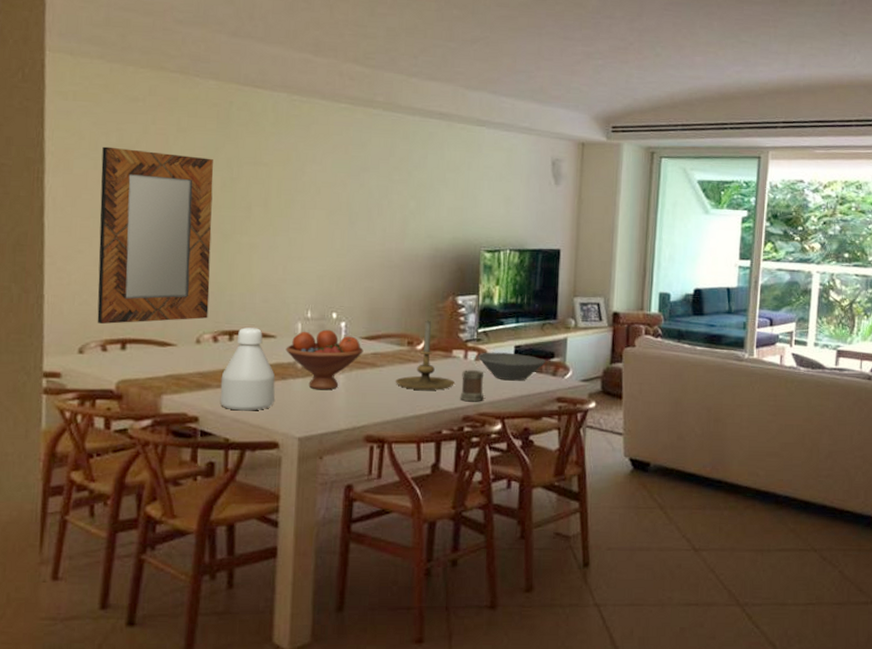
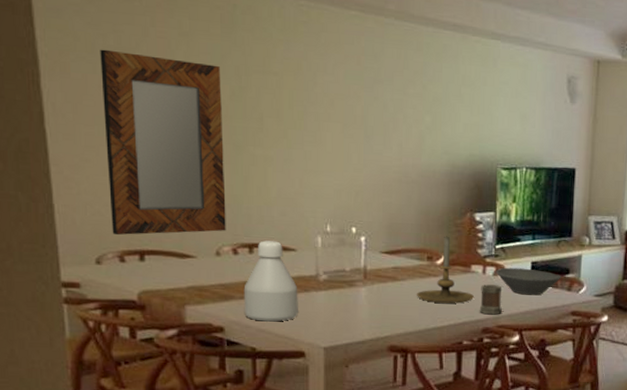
fruit bowl: present [286,329,364,390] -> none [307,243,384,303]

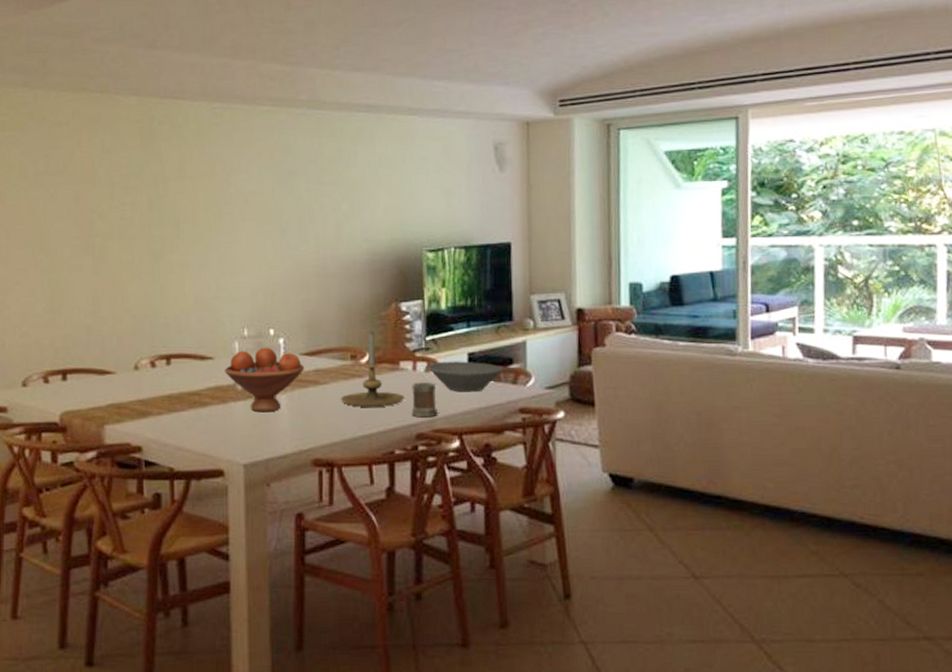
home mirror: present [100,49,226,236] -> none [32,174,144,356]
bottle: present [243,240,298,322] -> none [161,350,216,438]
fruit bowl: none [307,243,384,303] -> present [224,347,305,413]

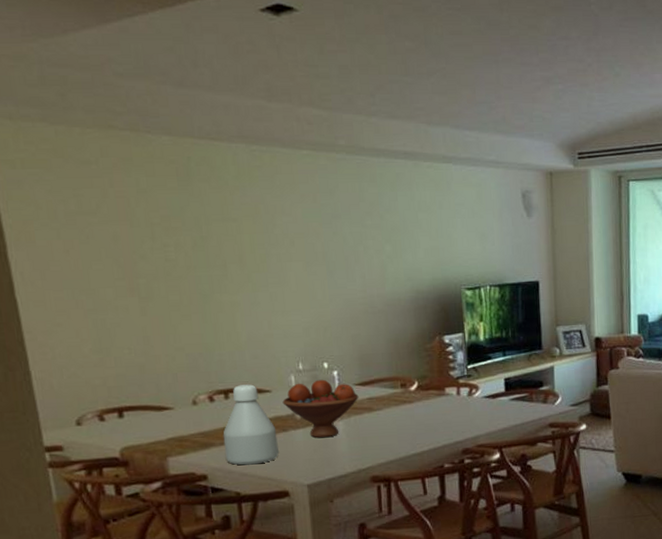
bottle: none [161,350,216,438] -> present [223,384,279,466]
candle holder: present [340,330,406,407] -> none [393,361,452,429]
mug: present [411,382,437,418] -> none [456,405,480,436]
bowl: present [428,361,504,392] -> none [470,385,536,412]

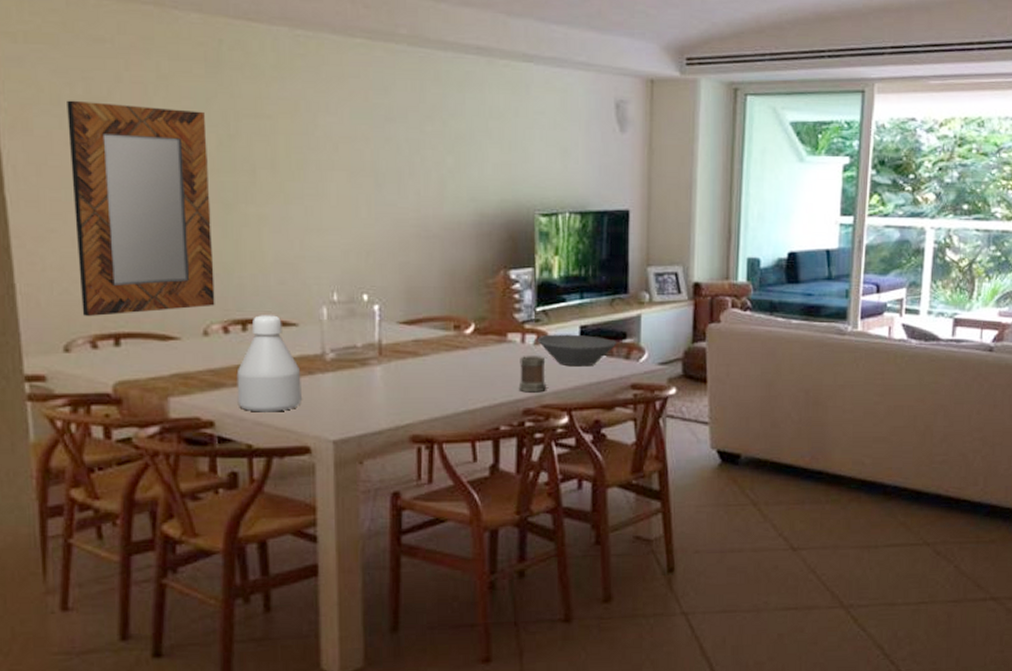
home mirror: none [62,214,201,395] -> present [67,100,215,317]
fruit bowl: present [282,379,359,438] -> none [310,314,403,385]
mug: none [456,405,480,436] -> present [518,356,546,393]
bowl: none [470,385,536,412] -> present [538,334,617,367]

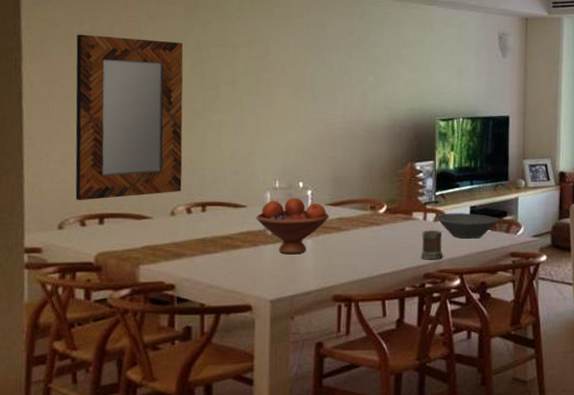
bottle: present [236,315,302,412] -> none [194,199,247,277]
fruit bowl: none [310,314,403,385] -> present [256,198,329,255]

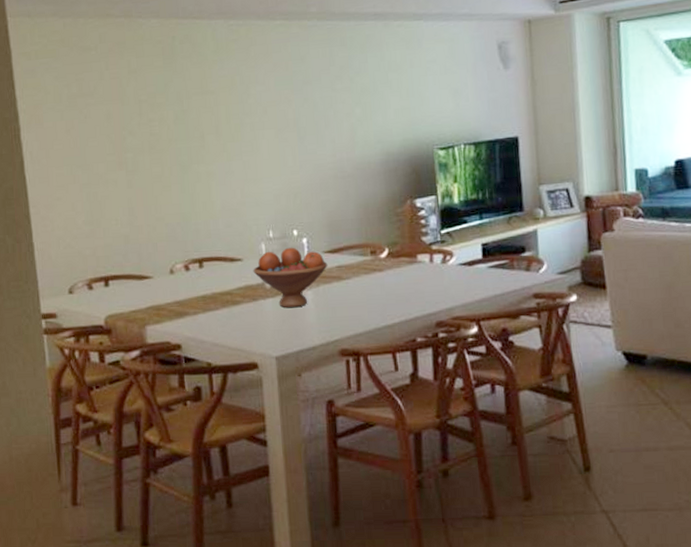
home mirror: present [75,34,183,201] -> none [66,94,178,265]
mug: present [420,230,443,260] -> none [429,273,455,307]
bowl: present [436,213,499,239] -> none [444,251,517,281]

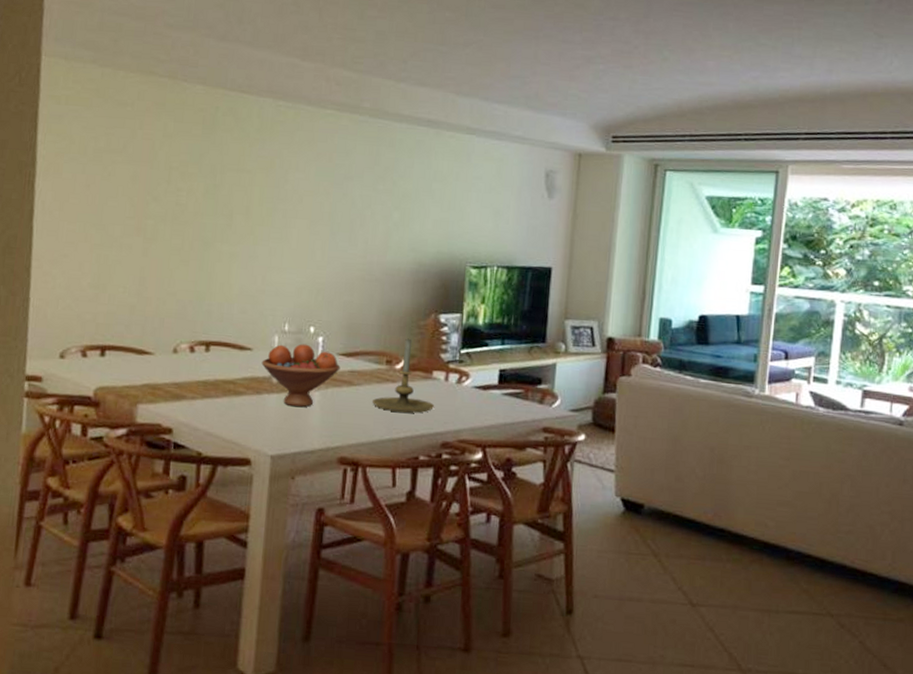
candle holder: none [362,227,424,299] -> present [371,338,435,413]

